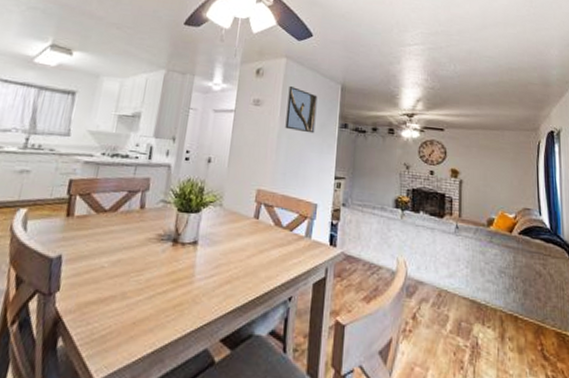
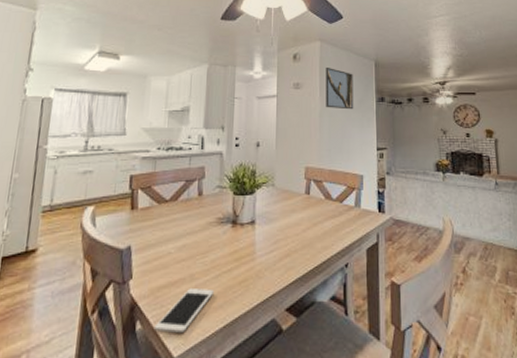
cell phone: none [76,308,147,356] -> present [154,288,215,334]

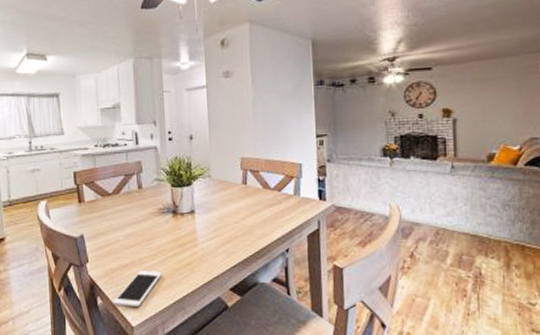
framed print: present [325,68,354,110] -> none [257,52,290,96]

